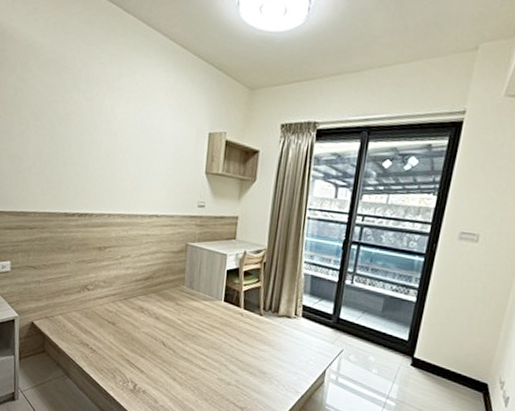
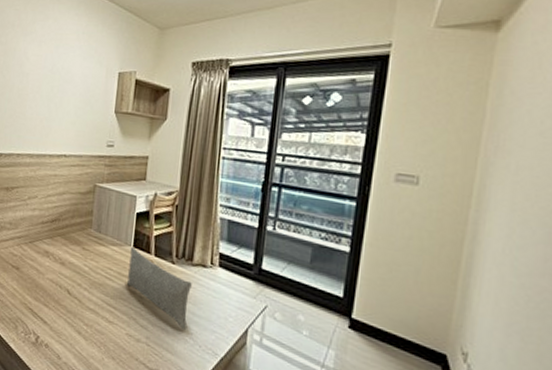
pillow: none [219,301,278,374] -> present [127,246,192,331]

